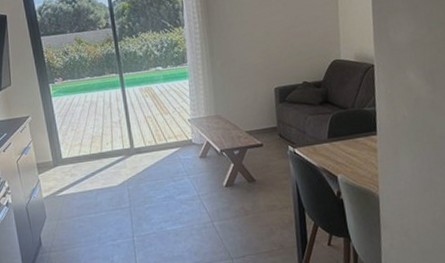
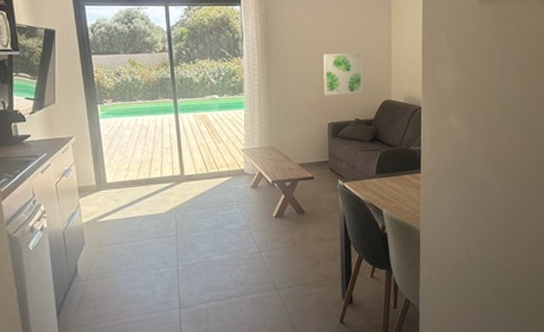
wall art: none [266,12,310,60] -> present [323,53,364,96]

